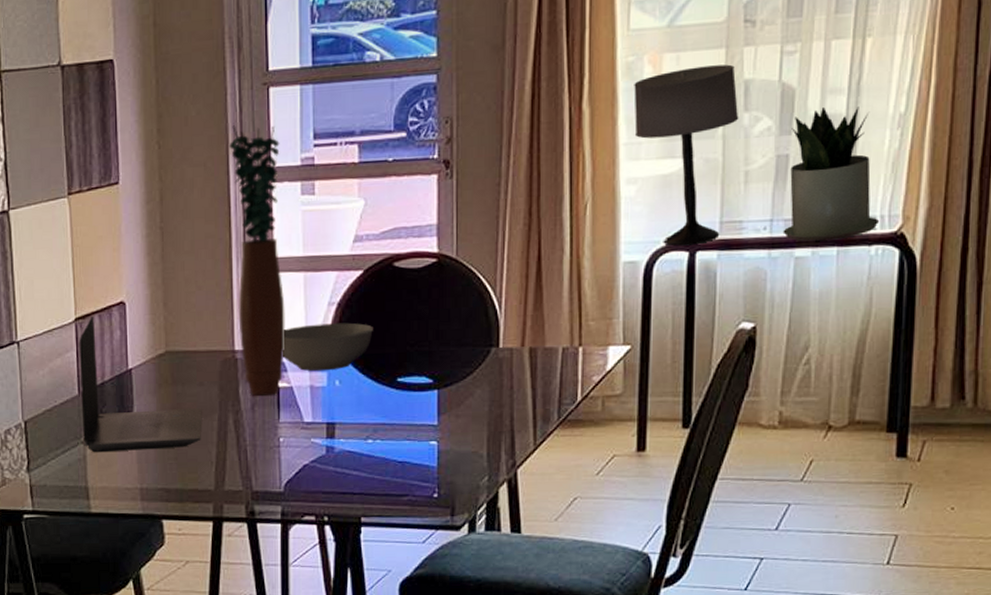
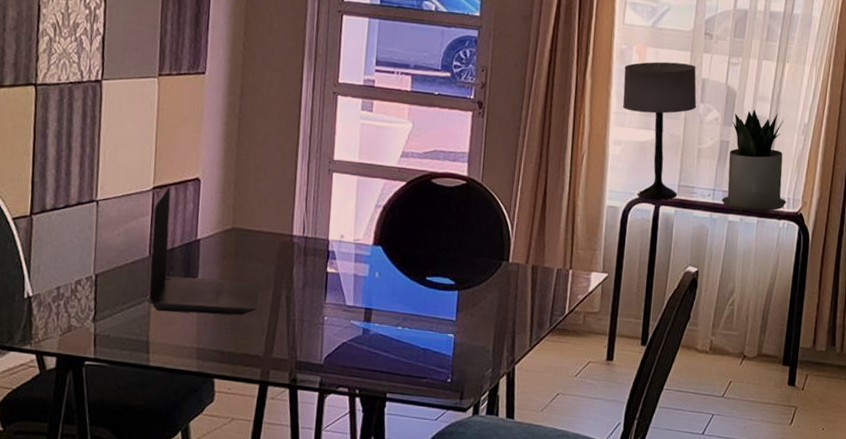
vase: present [228,125,285,396] -> none [298,41,348,278]
bowl: present [283,322,373,371] -> none [333,221,410,263]

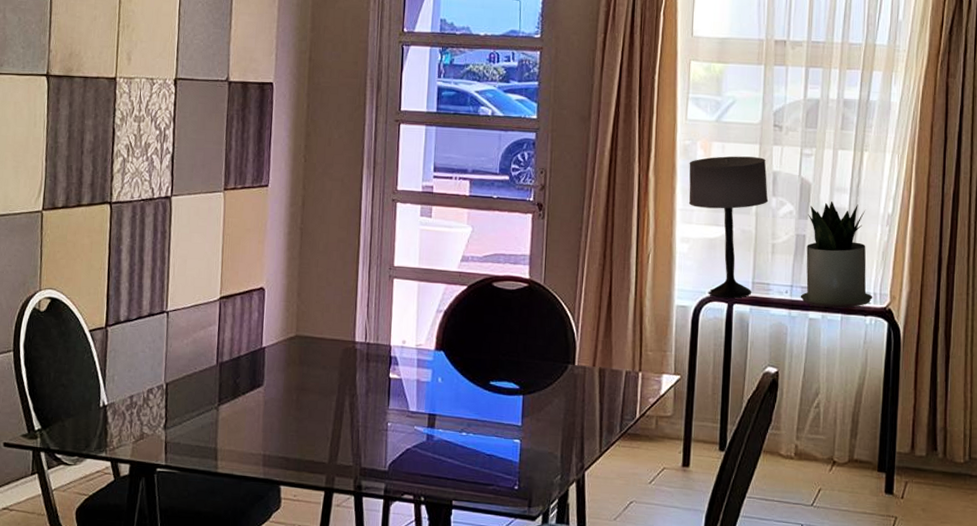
laptop computer: present [149,188,260,316] -> none [217,297,323,422]

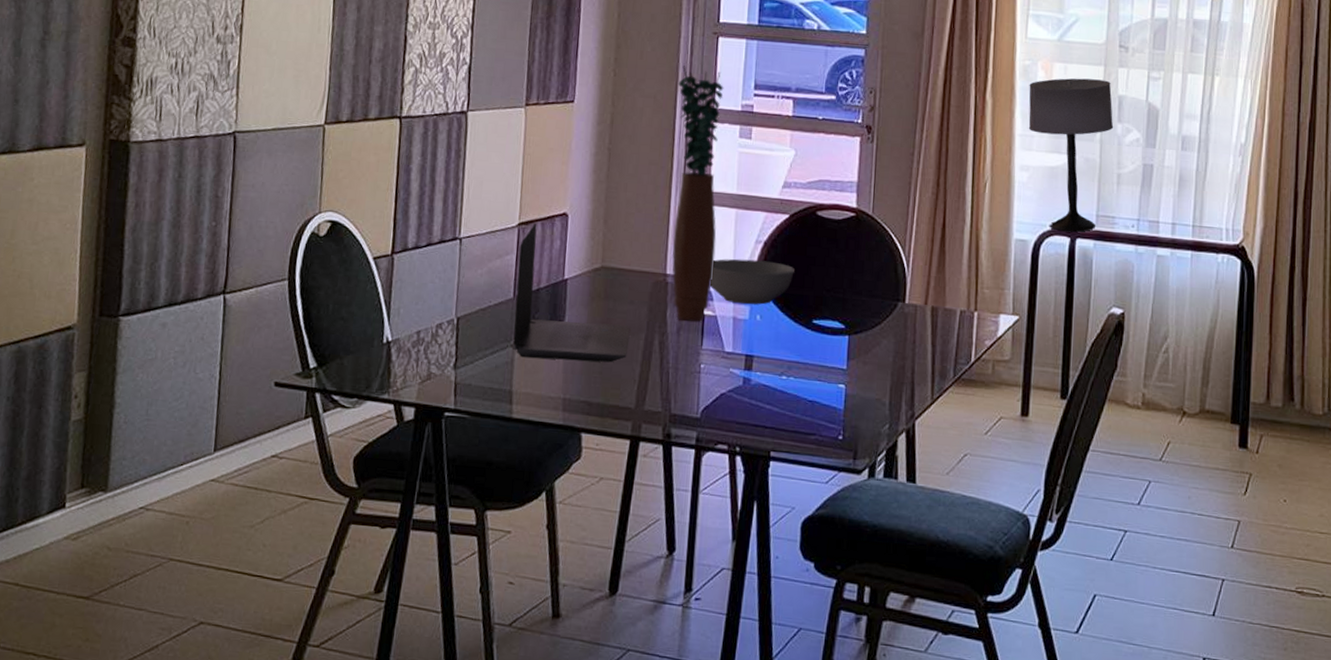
laptop computer: none [217,297,323,422] -> present [513,224,631,363]
vase: none [360,151,406,384] -> present [672,65,724,321]
bowl: none [396,327,473,368] -> present [710,258,794,305]
planter: present [800,201,873,308] -> none [1147,129,1225,245]

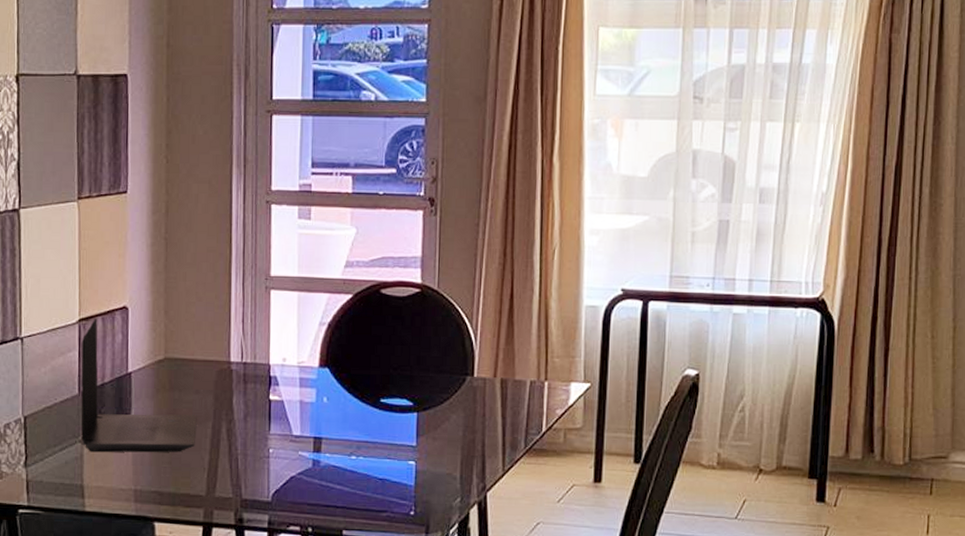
vase: present [672,65,724,321] -> none [232,147,280,407]
bowl: present [710,258,794,305] -> none [275,342,360,387]
table lamp: present [1028,78,1114,232] -> none [598,134,688,295]

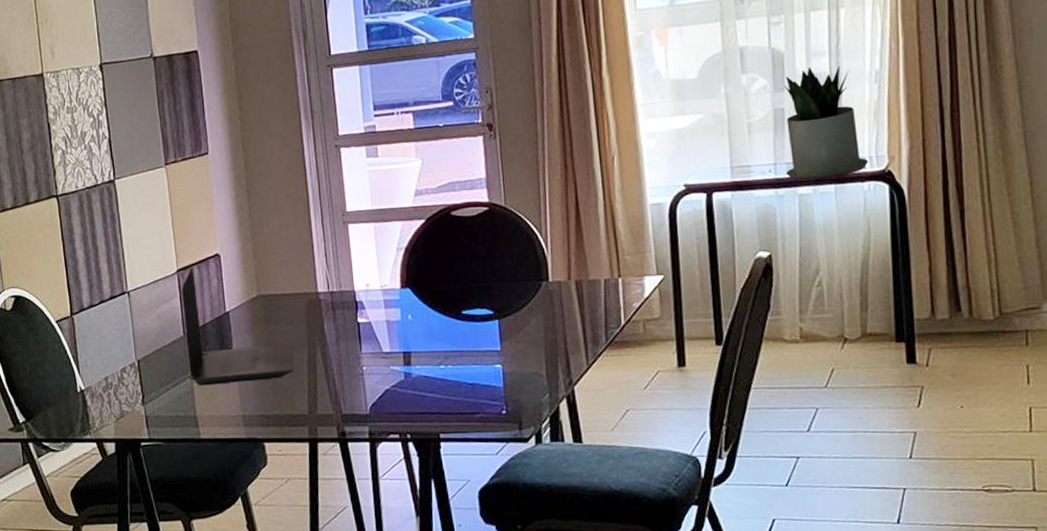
planter: none [723,181,805,300] -> present [784,66,869,181]

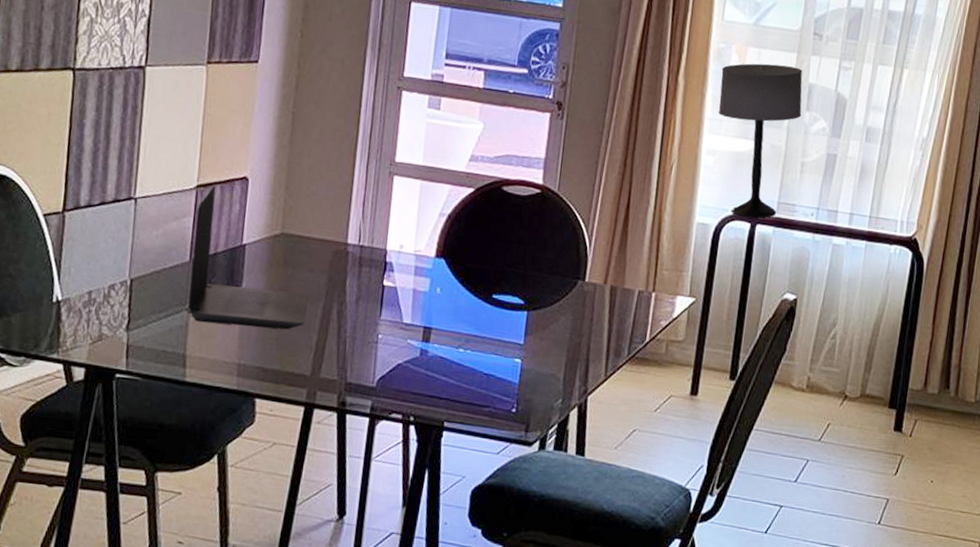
table lamp: none [645,35,738,189] -> present [718,63,803,218]
planter: present [784,66,869,181] -> none [826,120,901,235]

